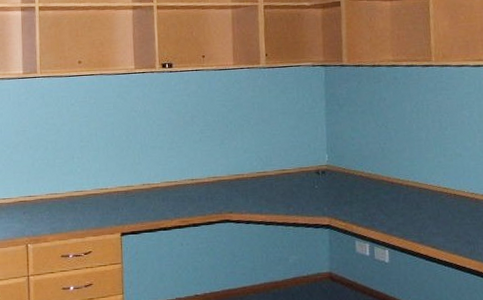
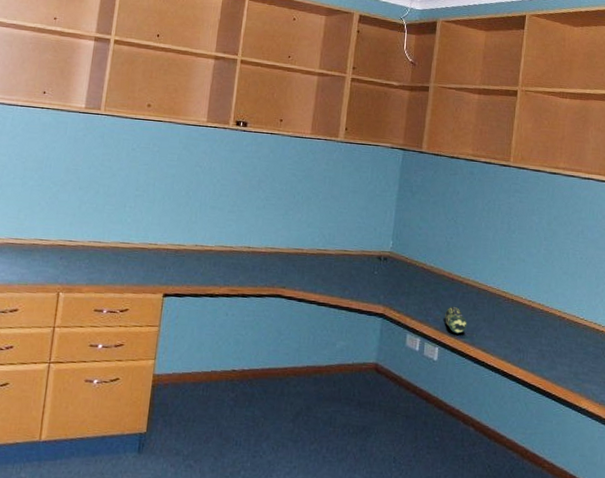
pencil case: none [390,208,414,234] -> present [445,306,467,334]

